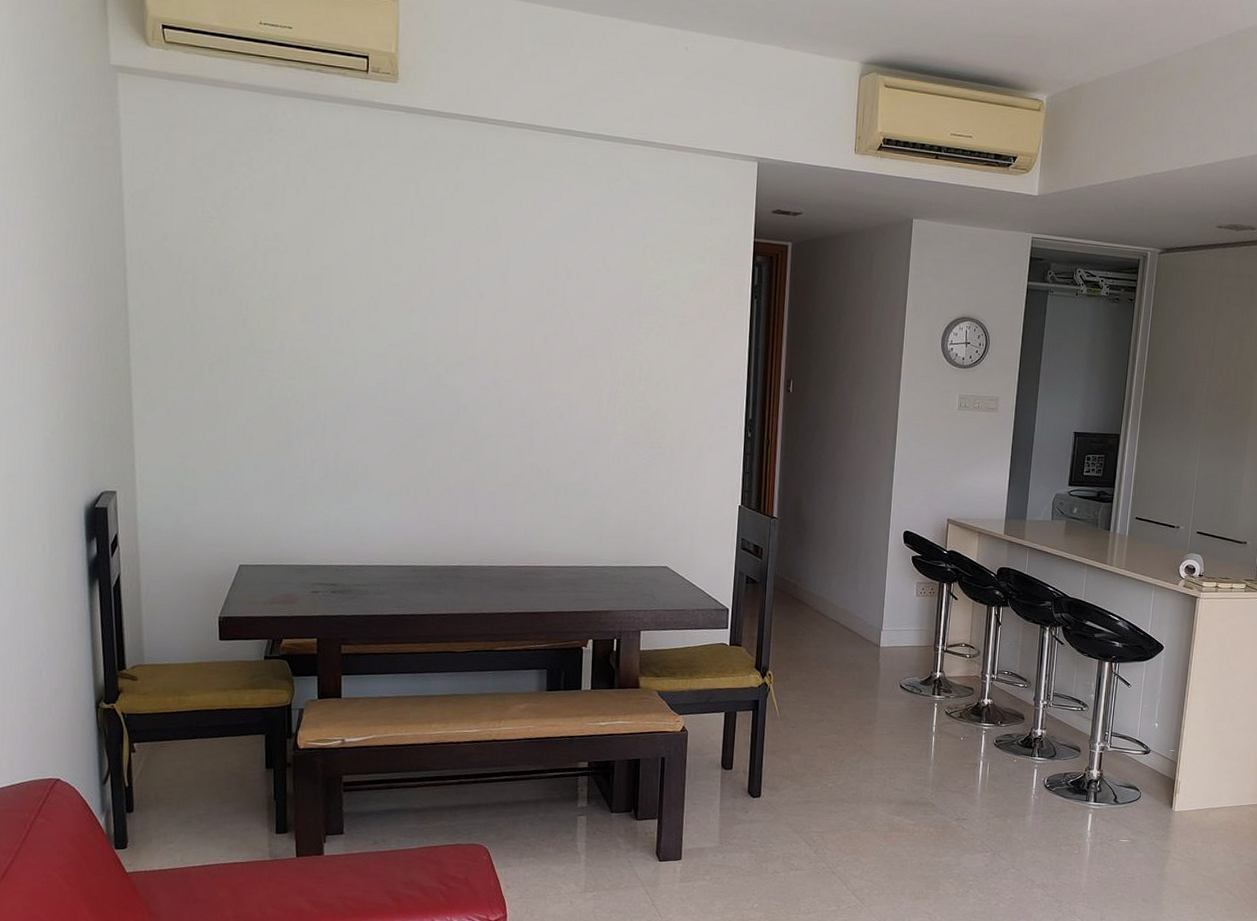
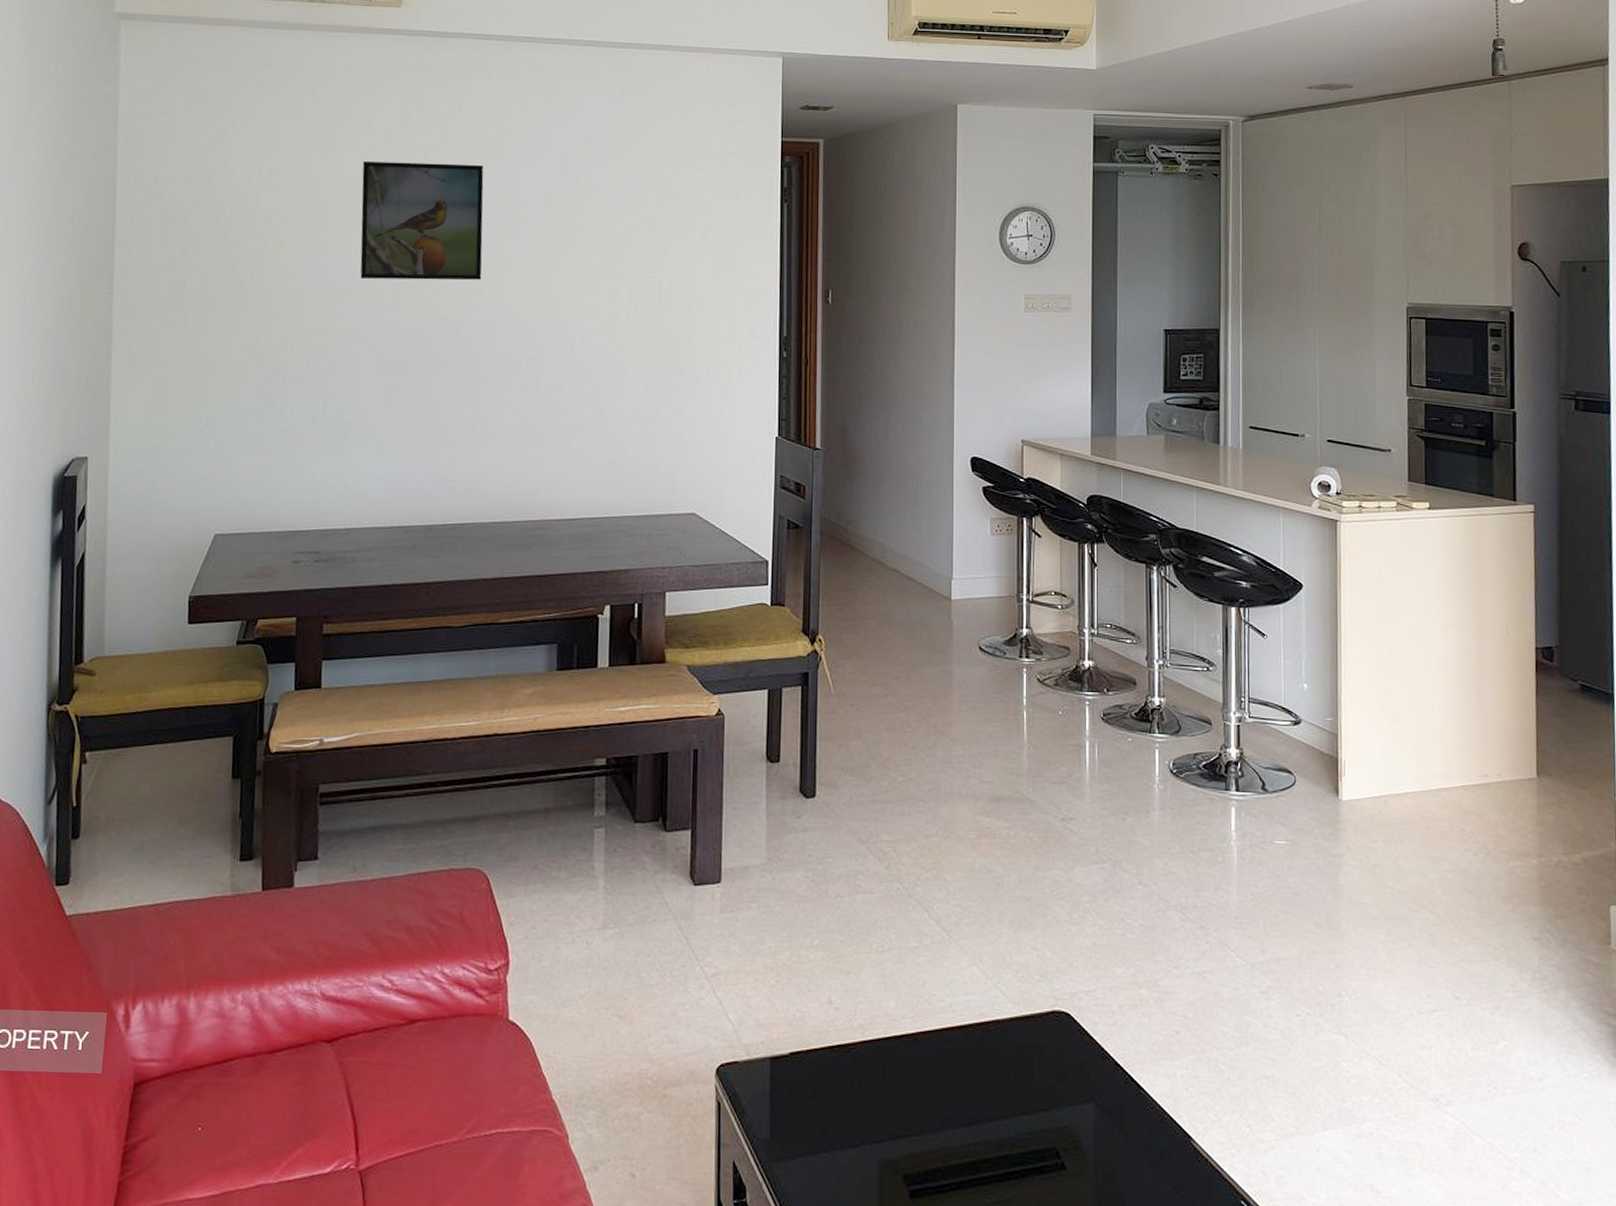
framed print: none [364,233,480,352] -> present [360,162,484,280]

